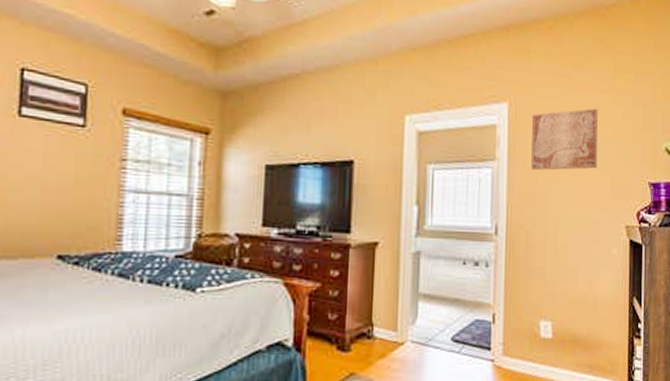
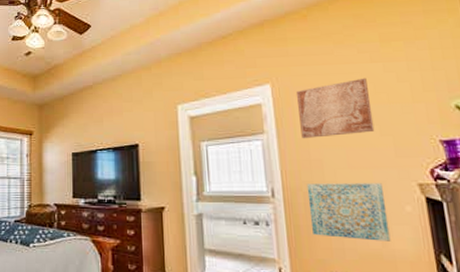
wall art: none [528,221,597,284] -> present [306,183,391,241]

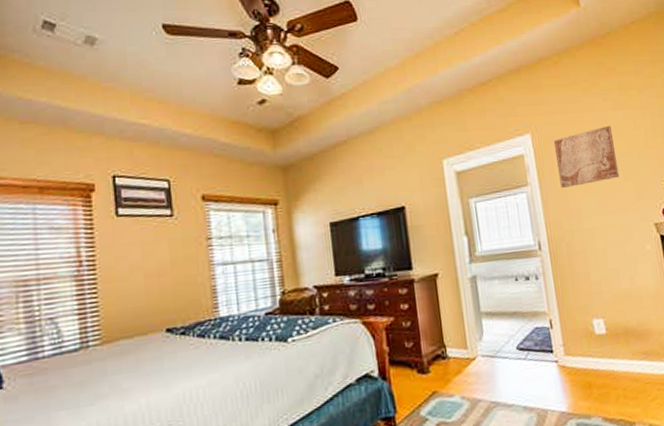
wall art: present [306,183,391,241] -> none [568,226,637,283]

